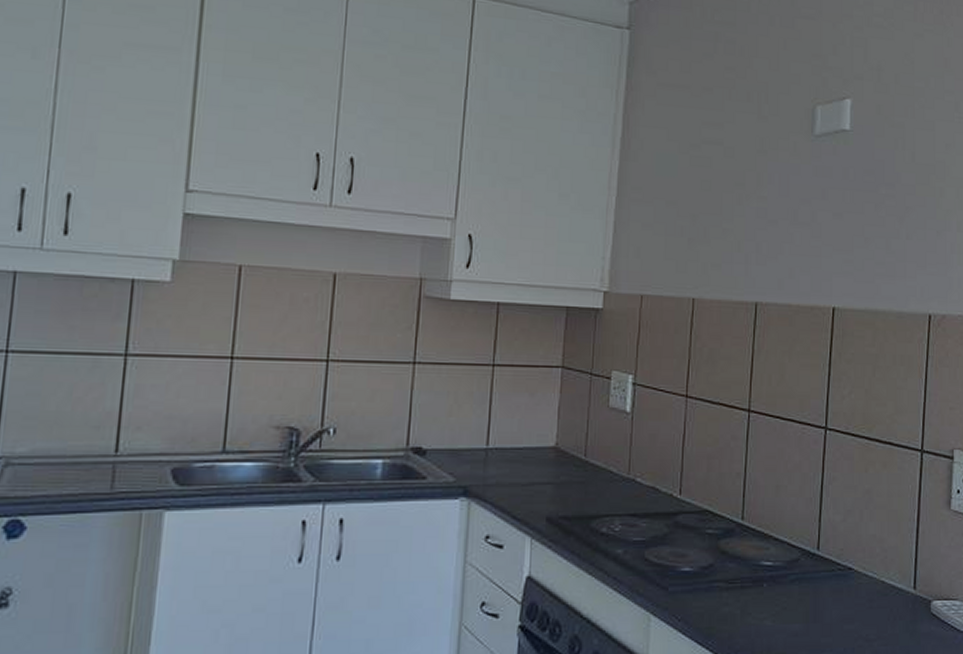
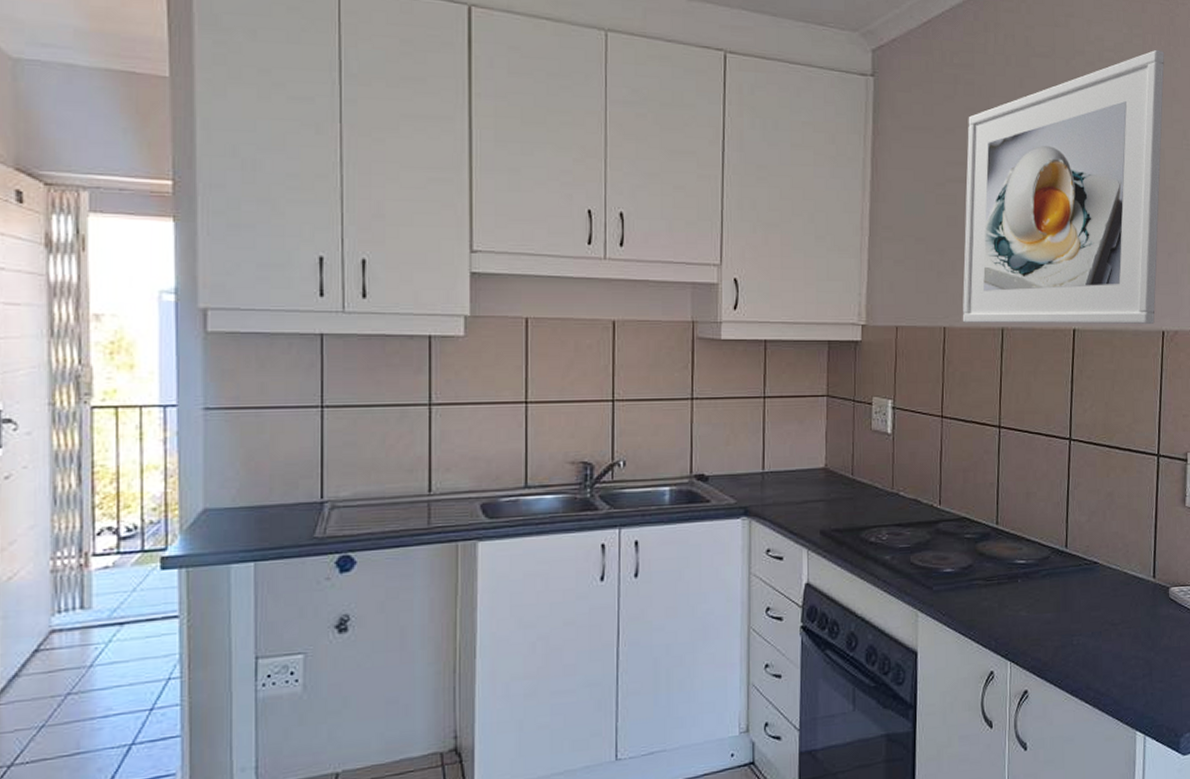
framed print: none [713,17,936,306] -> present [962,49,1164,324]

